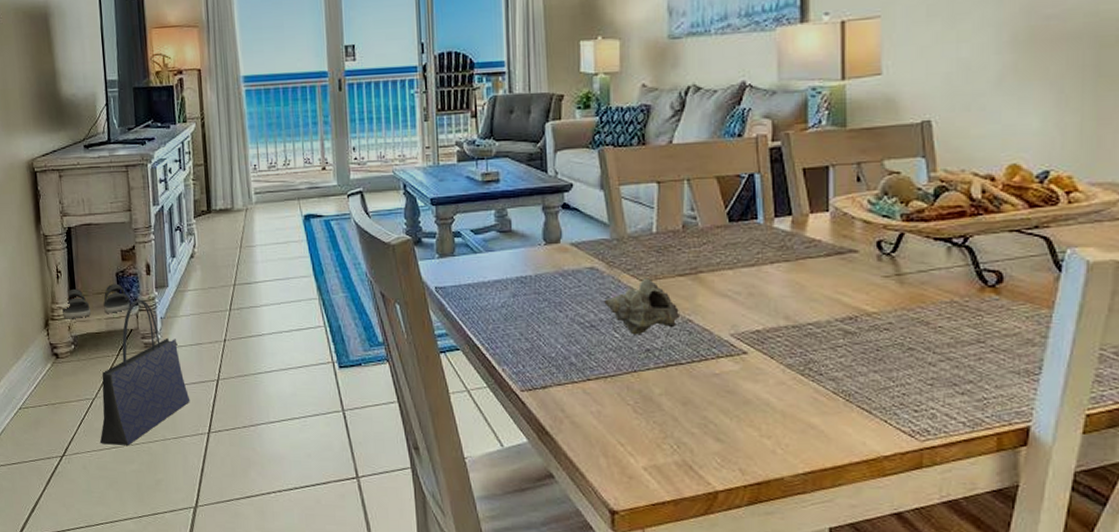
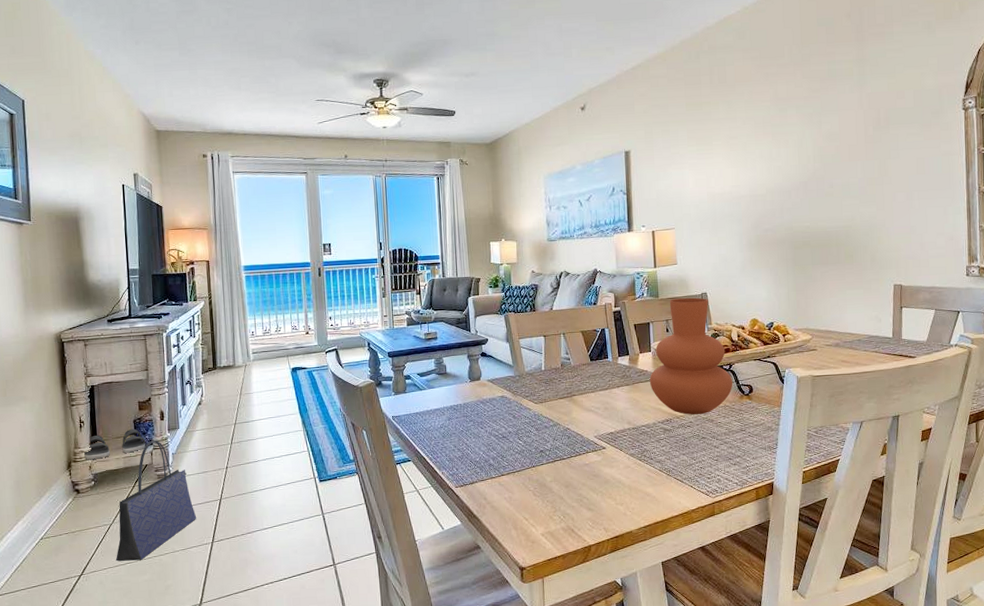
seashell: present [604,278,679,335] -> none [511,401,561,442]
vase: none [823,128,967,311] -> present [649,297,733,415]

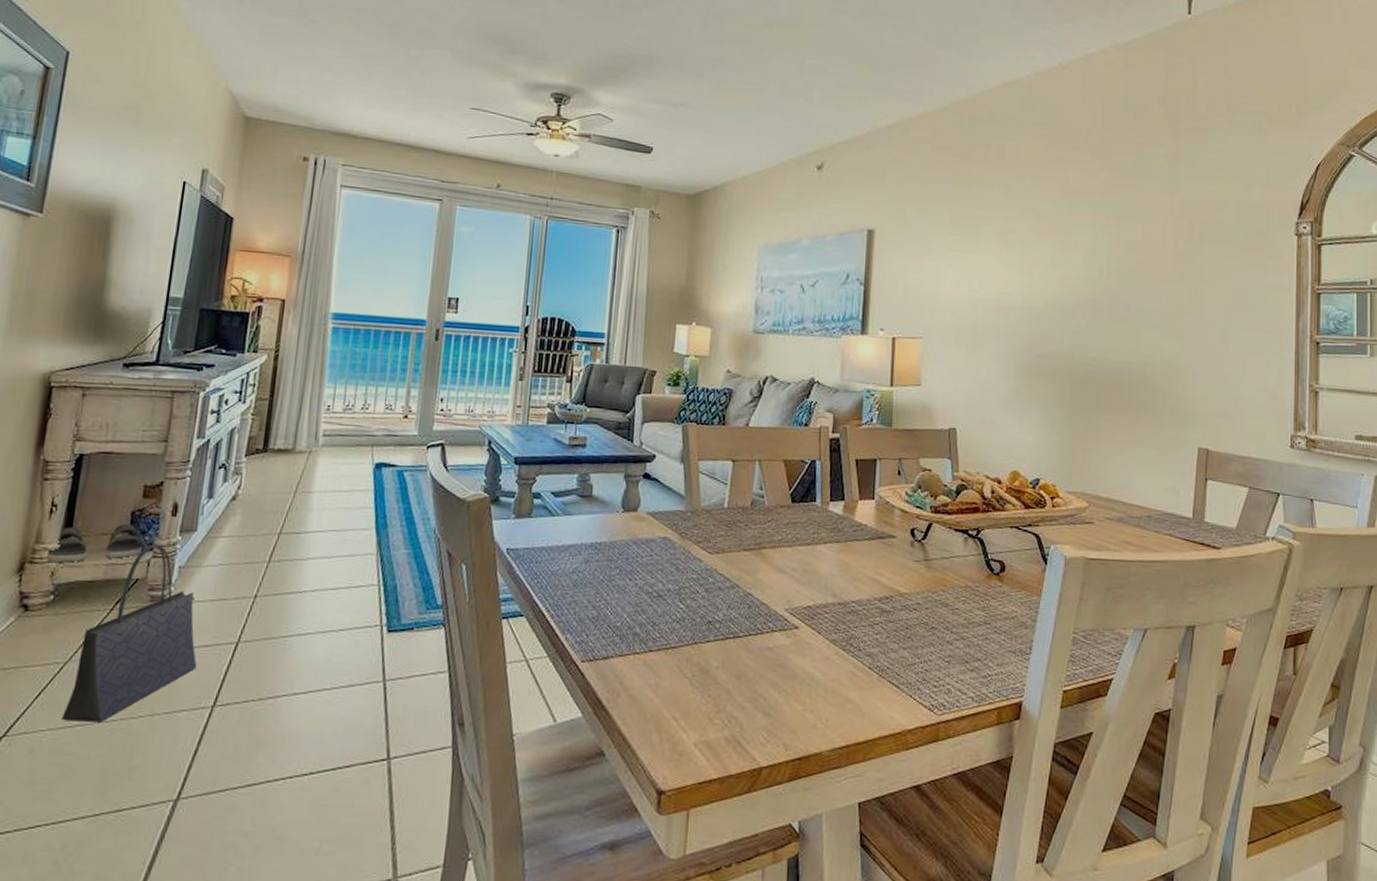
vase: present [649,297,733,415] -> none [868,431,979,594]

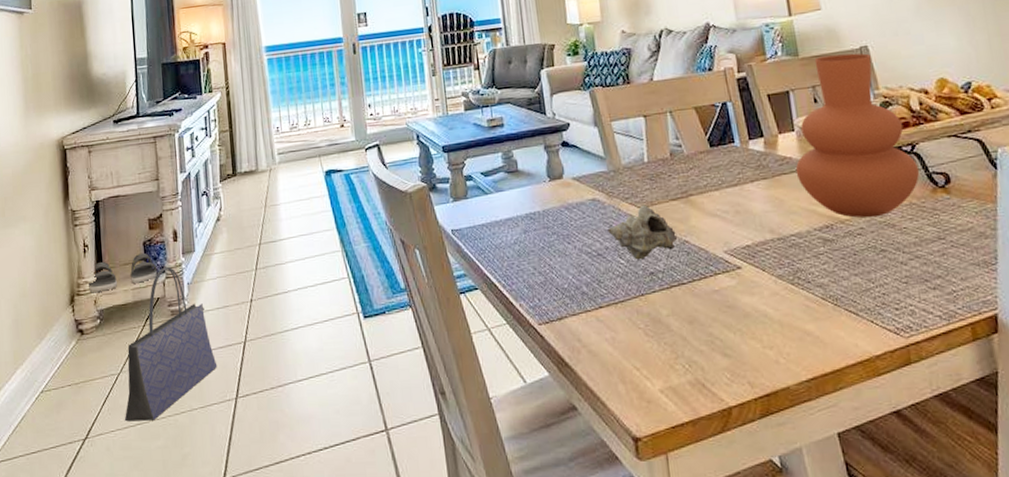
seashell: none [673,551,741,607] -> present [608,204,677,260]
vase: none [868,431,979,594] -> present [795,53,920,218]

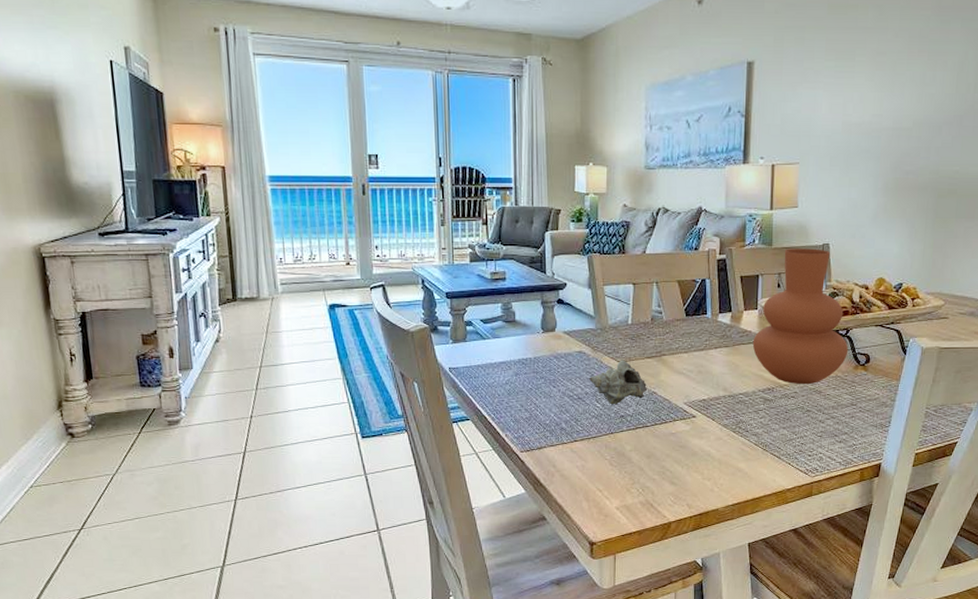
sandal: present [89,253,157,293] -> none [77,367,152,400]
tote bag: present [124,267,218,422] -> none [121,381,217,516]

